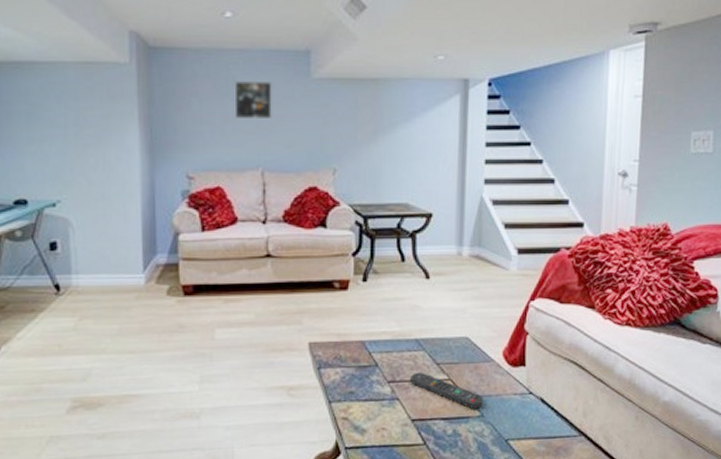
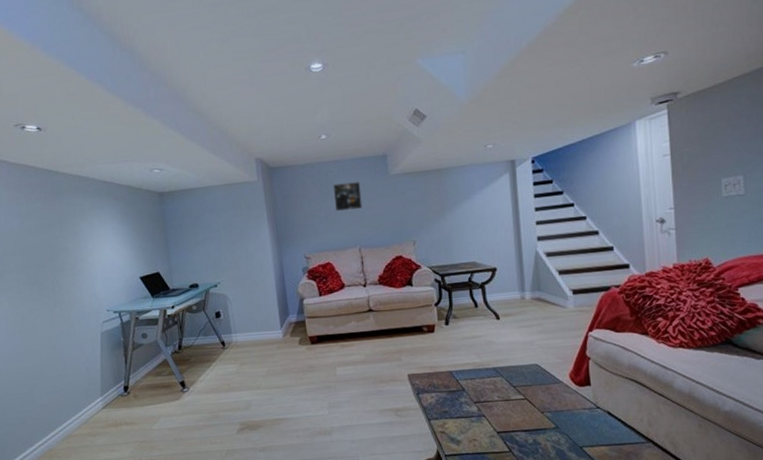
remote control: present [410,371,484,409] -> none [492,393,557,422]

